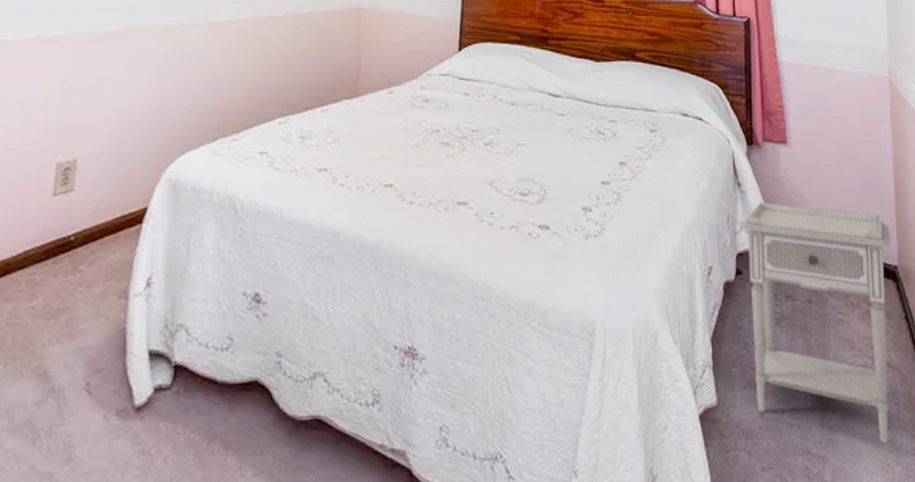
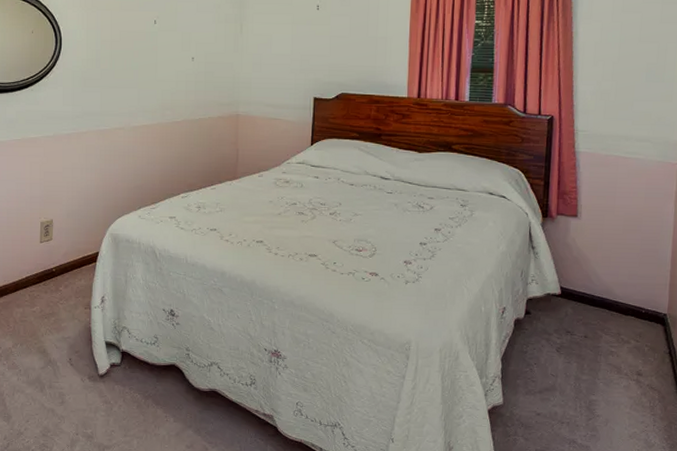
nightstand: present [740,203,891,444] -> none [532,262,664,442]

